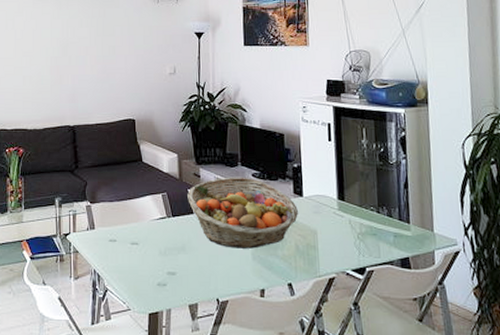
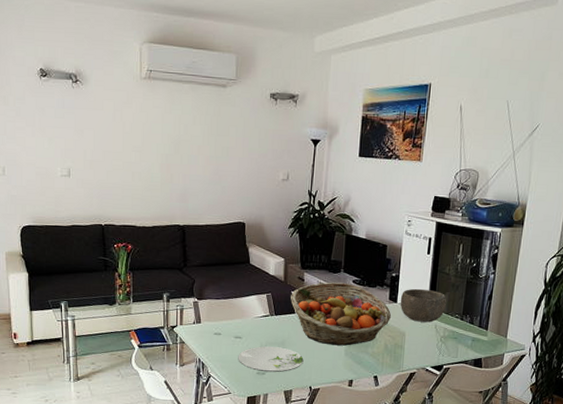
plate: none [136,253,208,283] -> present [238,346,304,373]
bowl: none [306,179,358,217] -> present [400,288,447,323]

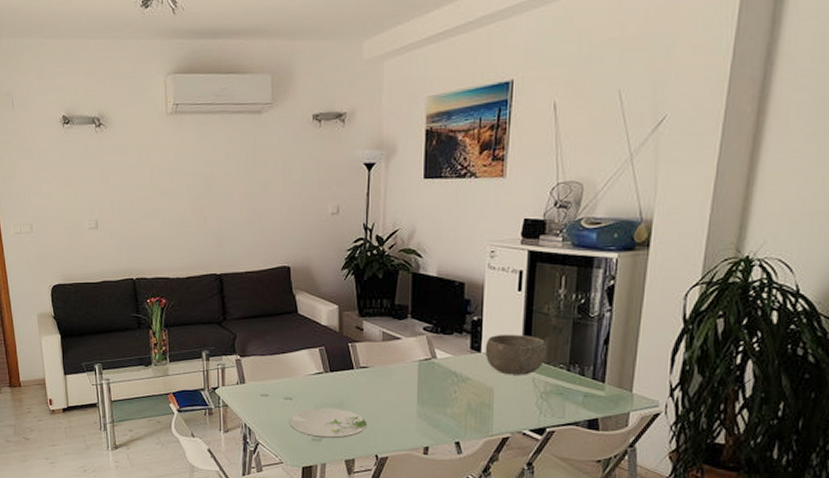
fruit basket: present [290,282,392,346] -> none [348,330,475,406]

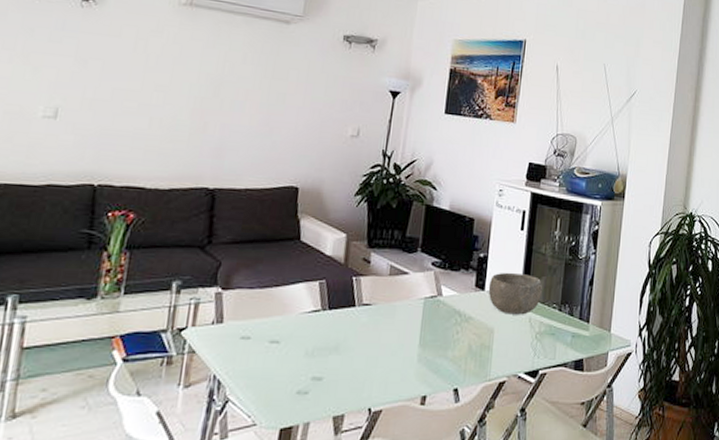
plate: present [289,408,367,439] -> none [271,353,363,391]

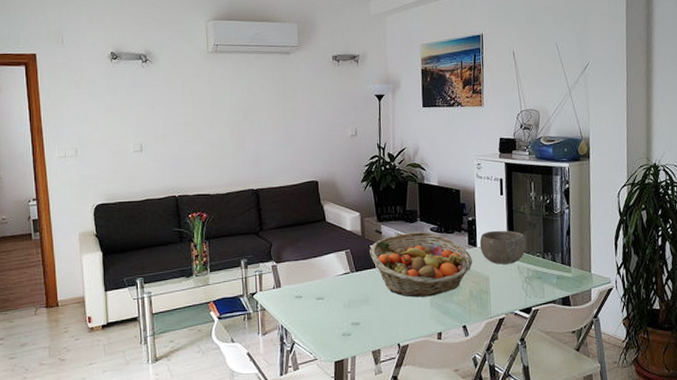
fruit basket: none [351,264,478,349] -> present [370,231,473,298]

